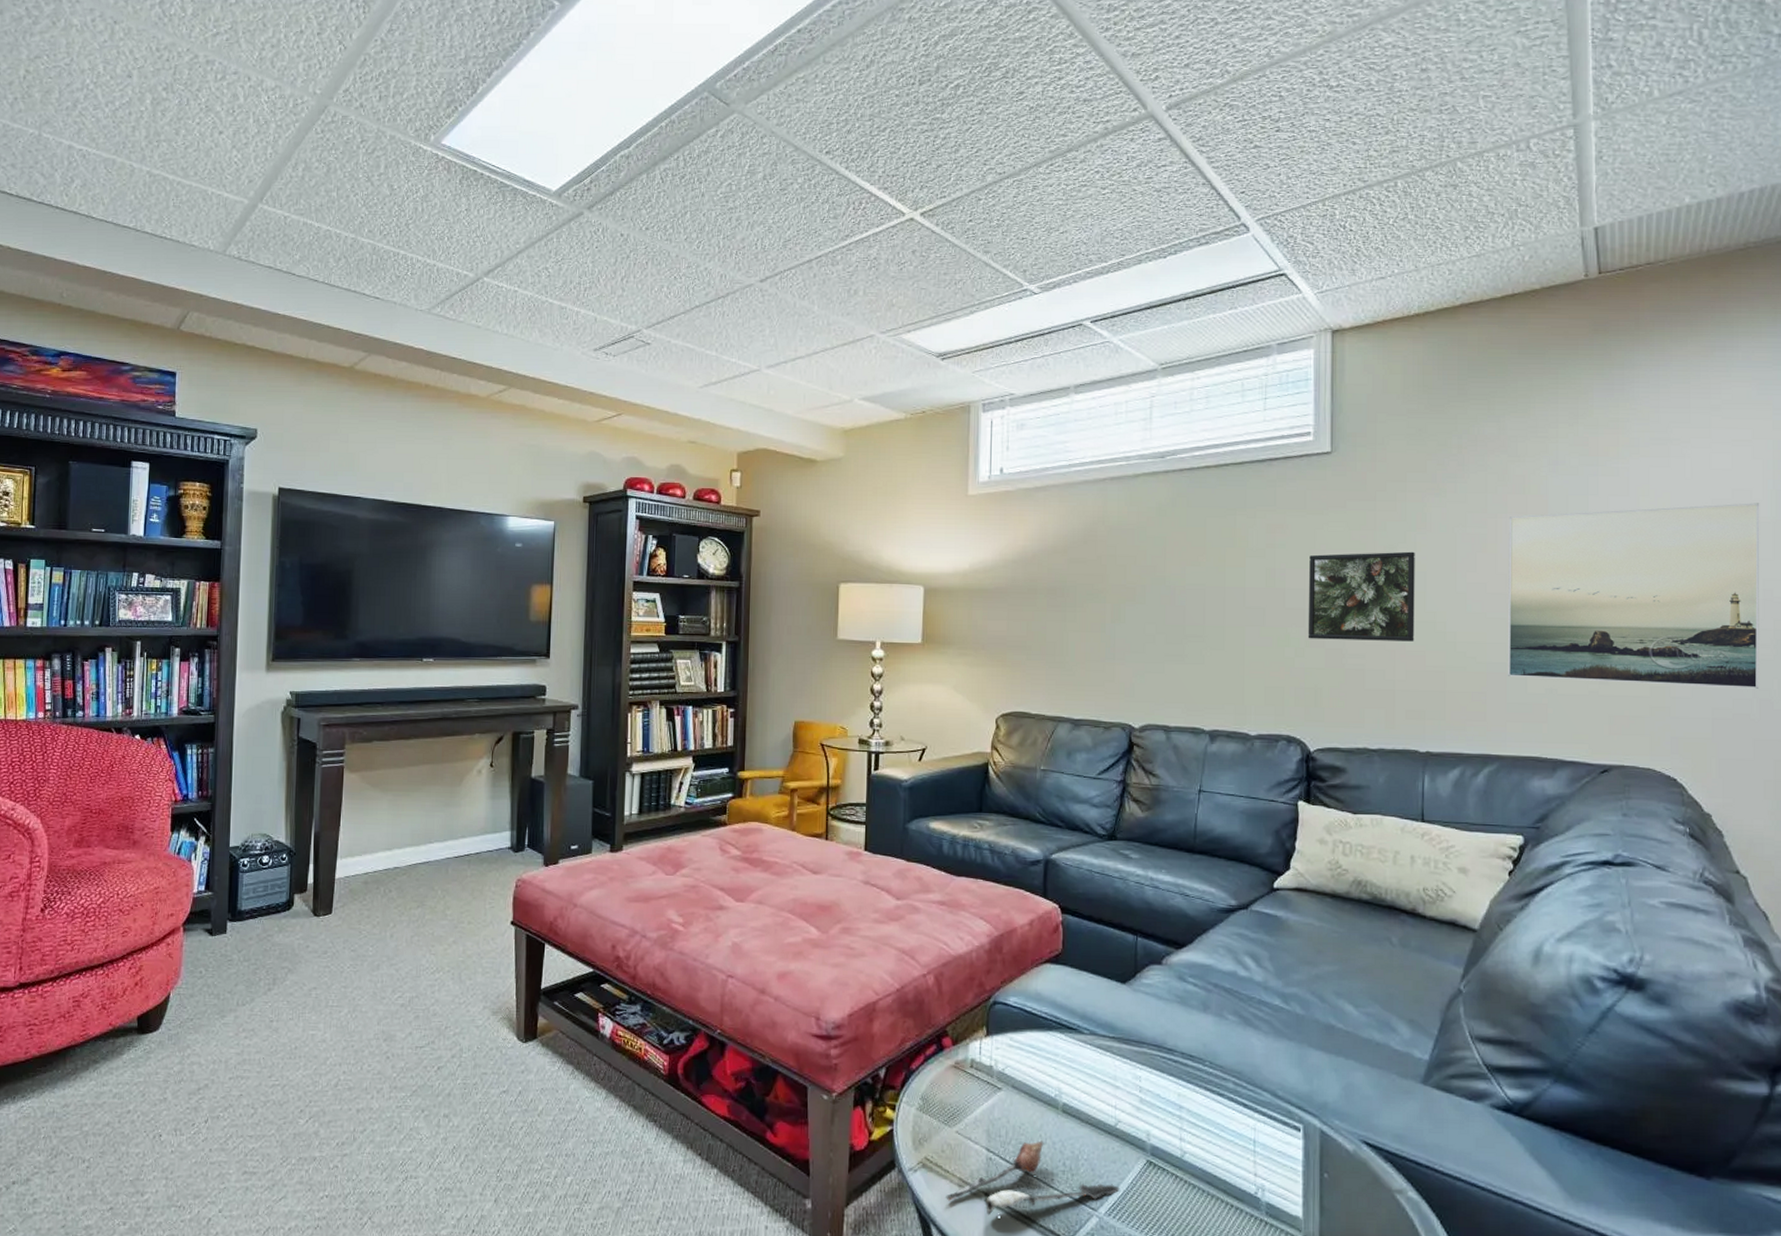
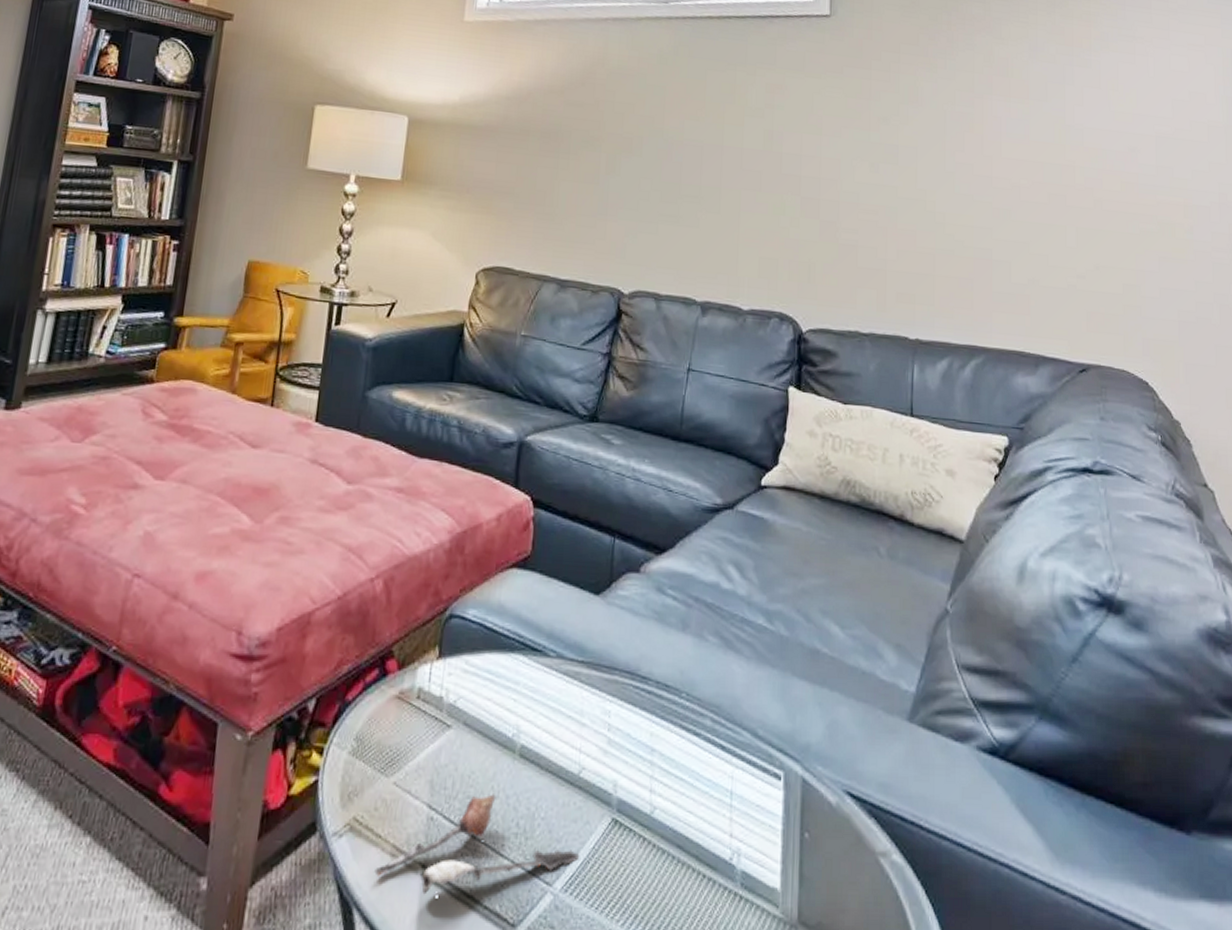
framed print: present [1308,551,1415,642] -> none [803,119,907,220]
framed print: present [1508,503,1760,689] -> none [993,98,1219,293]

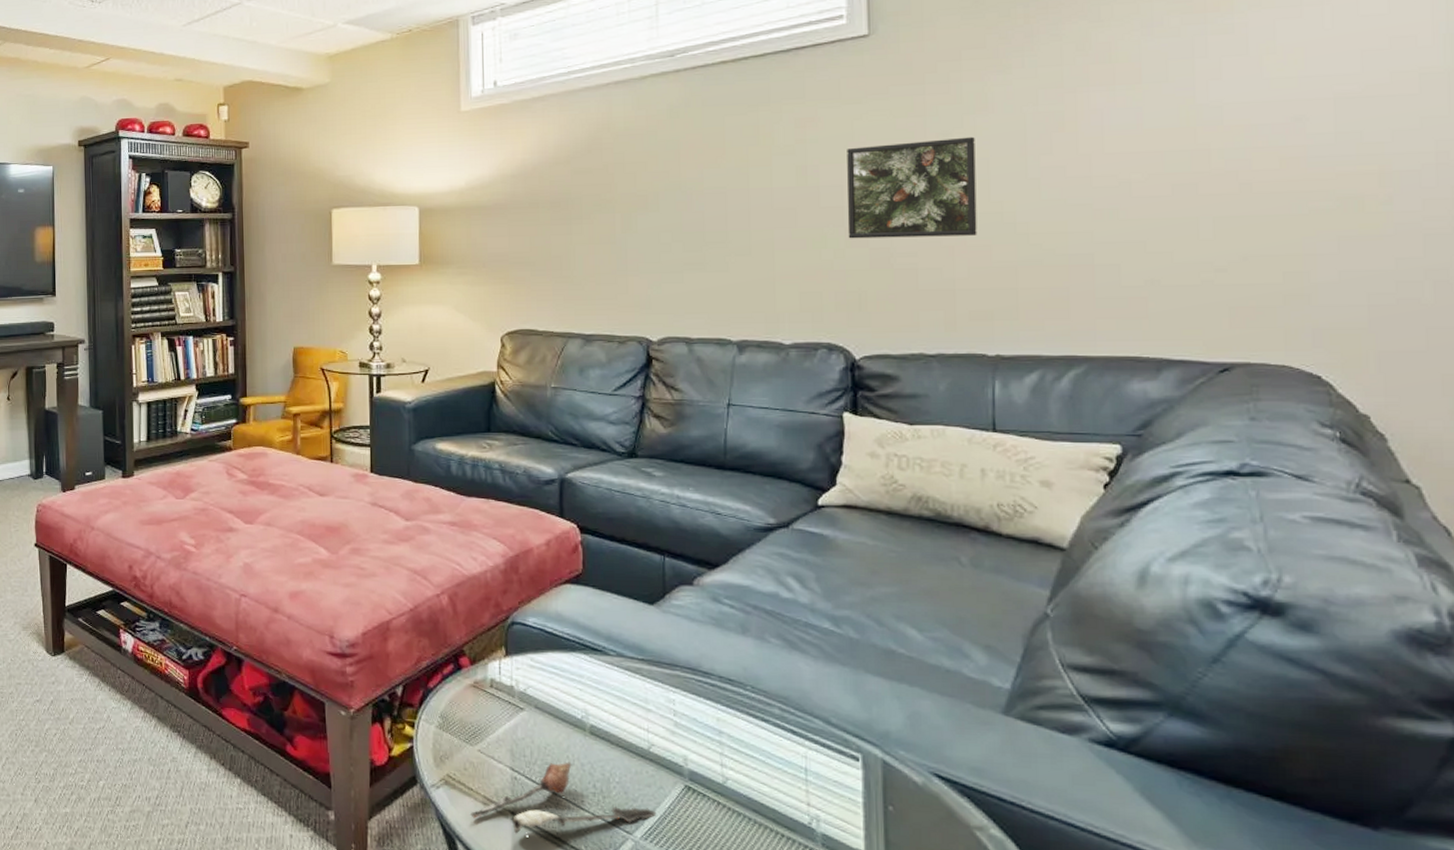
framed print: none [803,119,907,220] -> present [847,136,977,239]

